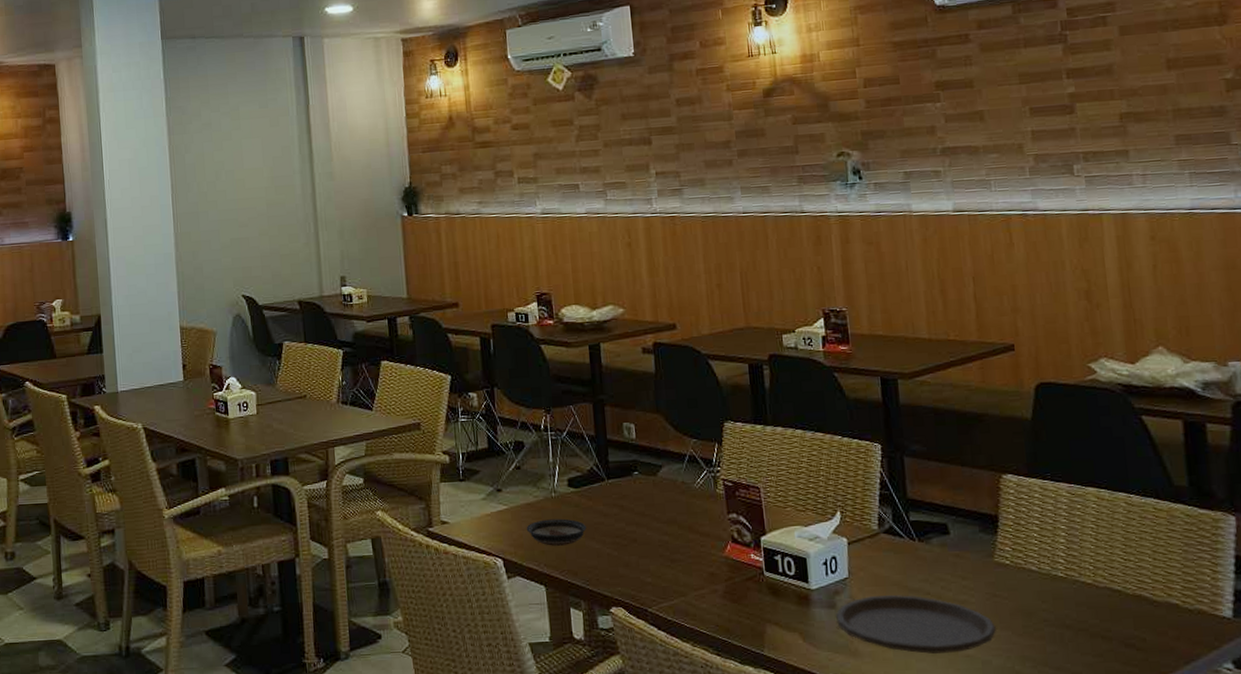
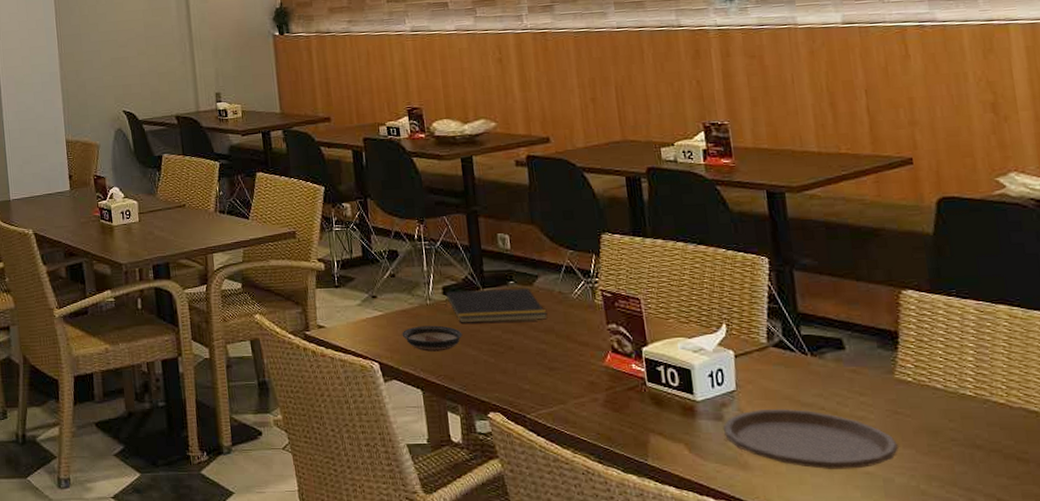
notepad: none [569,478,671,516] -> present [444,287,548,323]

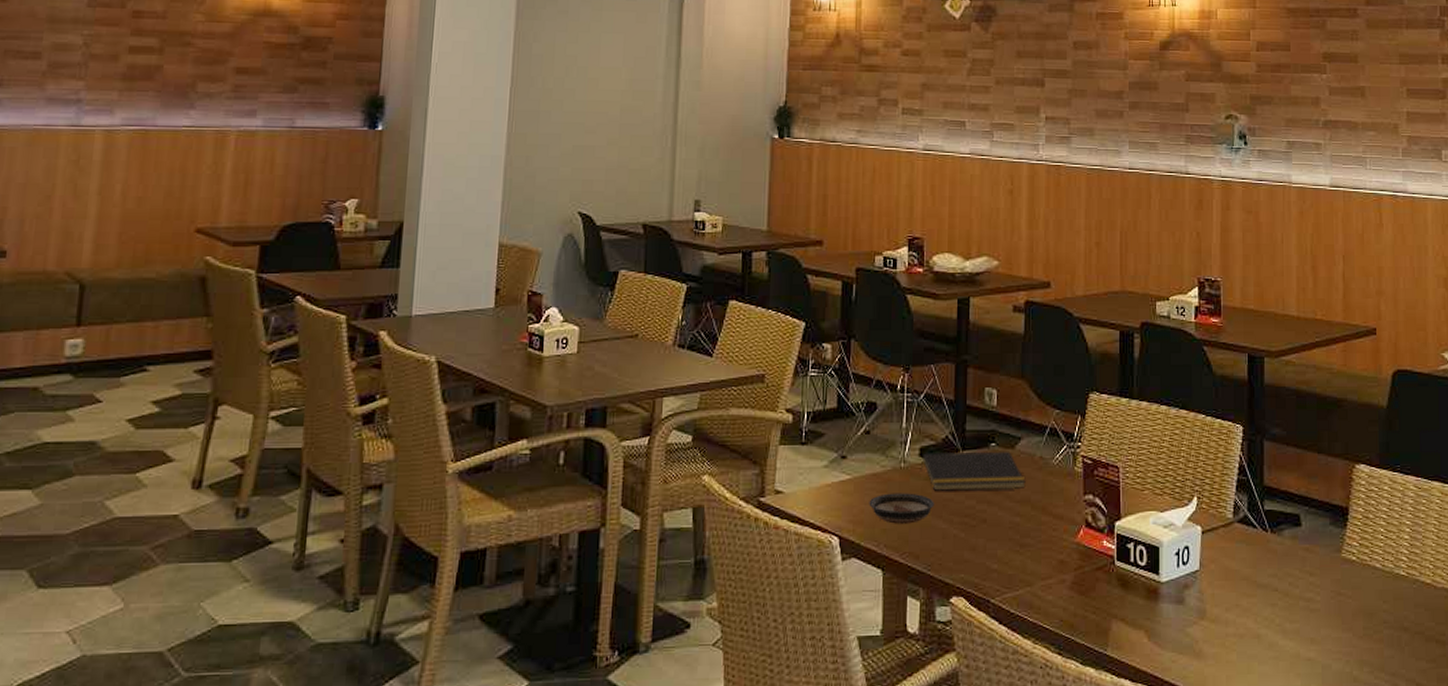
plate: present [722,409,898,469] -> none [1182,591,1338,656]

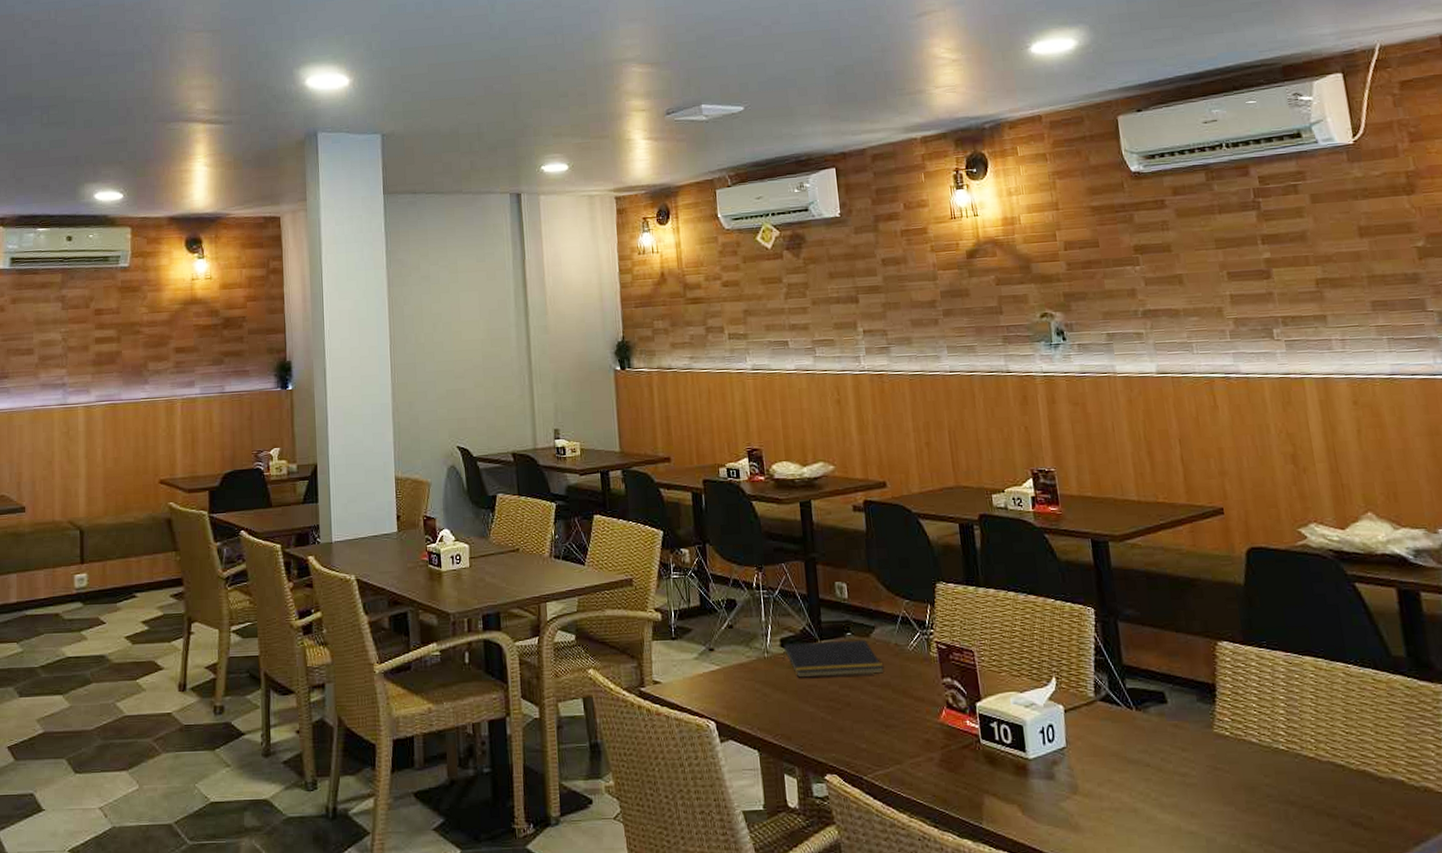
saucer: present [869,493,934,524] -> none [739,680,800,709]

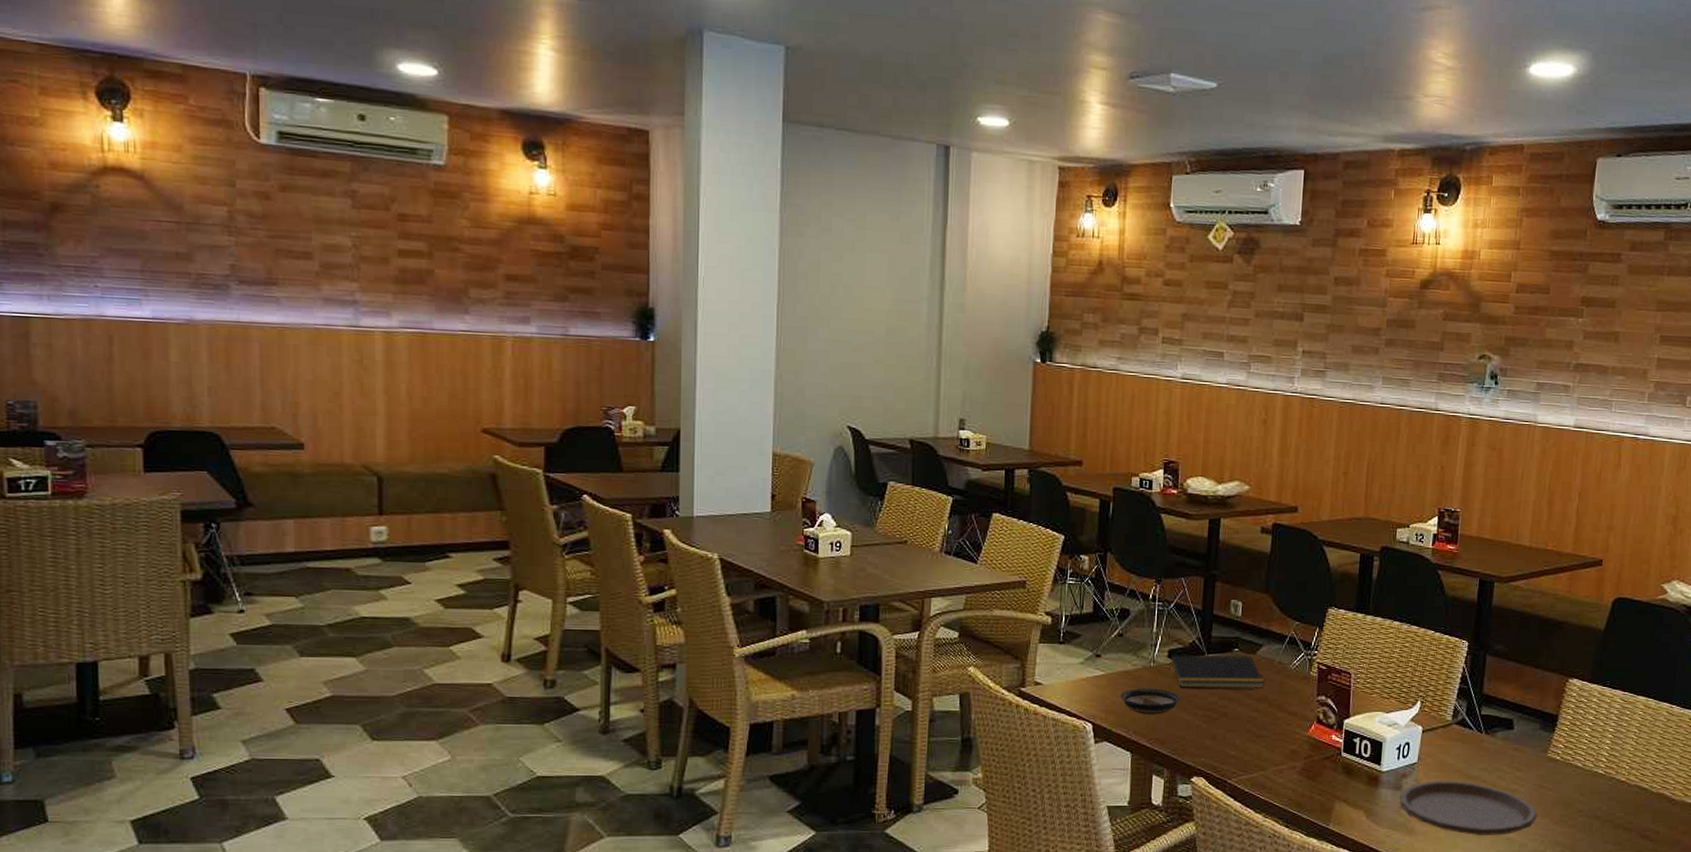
saucer: none [739,680,800,709] -> present [1120,688,1180,715]
plate: none [1054,766,1219,829] -> present [1399,781,1537,835]

